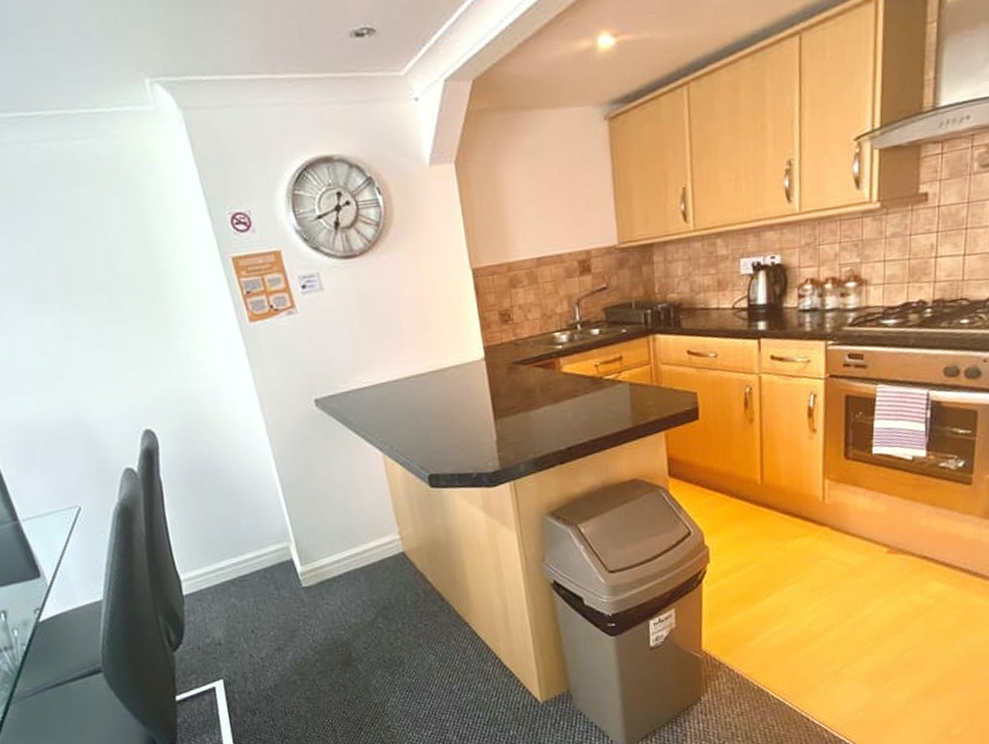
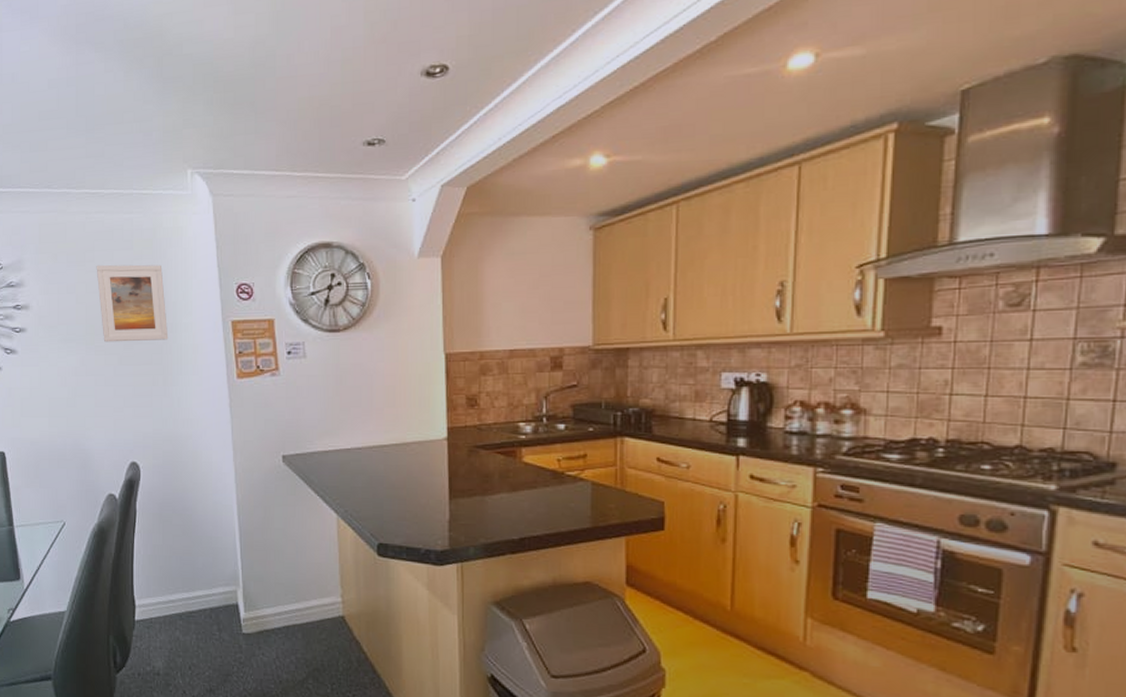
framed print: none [53,199,161,299] -> present [96,264,169,343]

